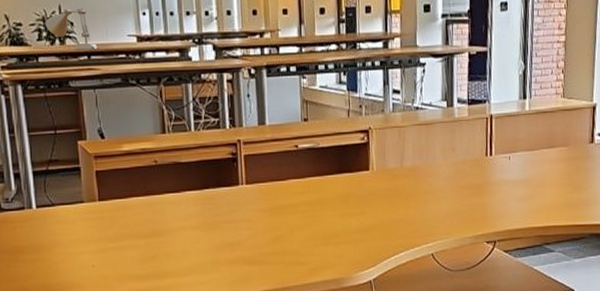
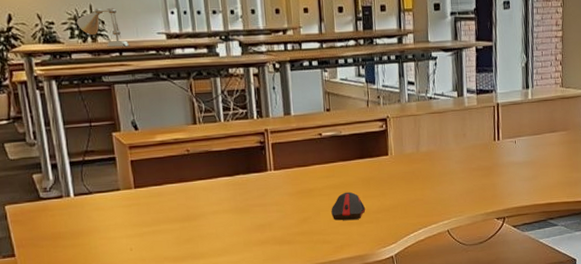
computer mouse: none [305,209,343,240] -> present [331,192,366,221]

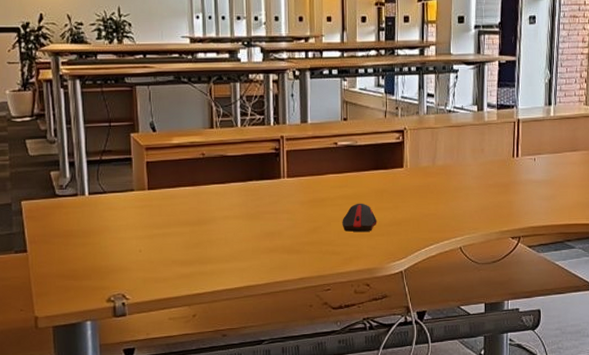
desk lamp: present [76,7,131,47] -> none [104,10,155,50]

